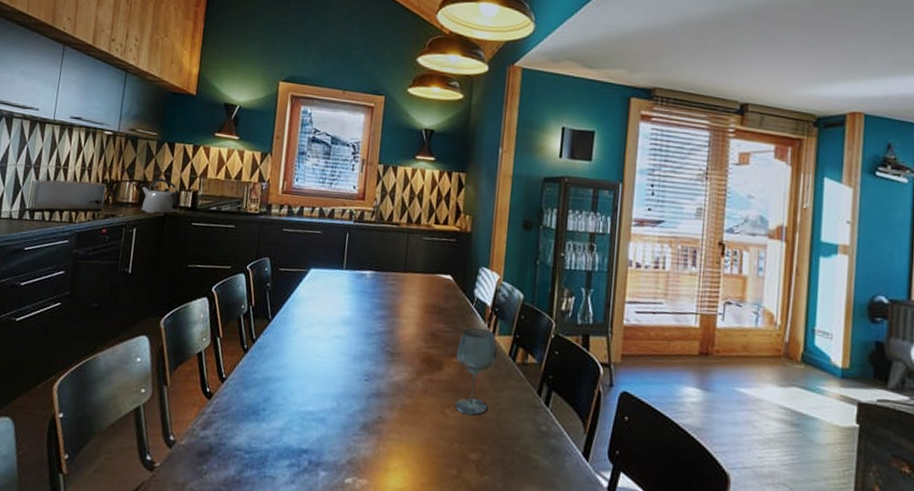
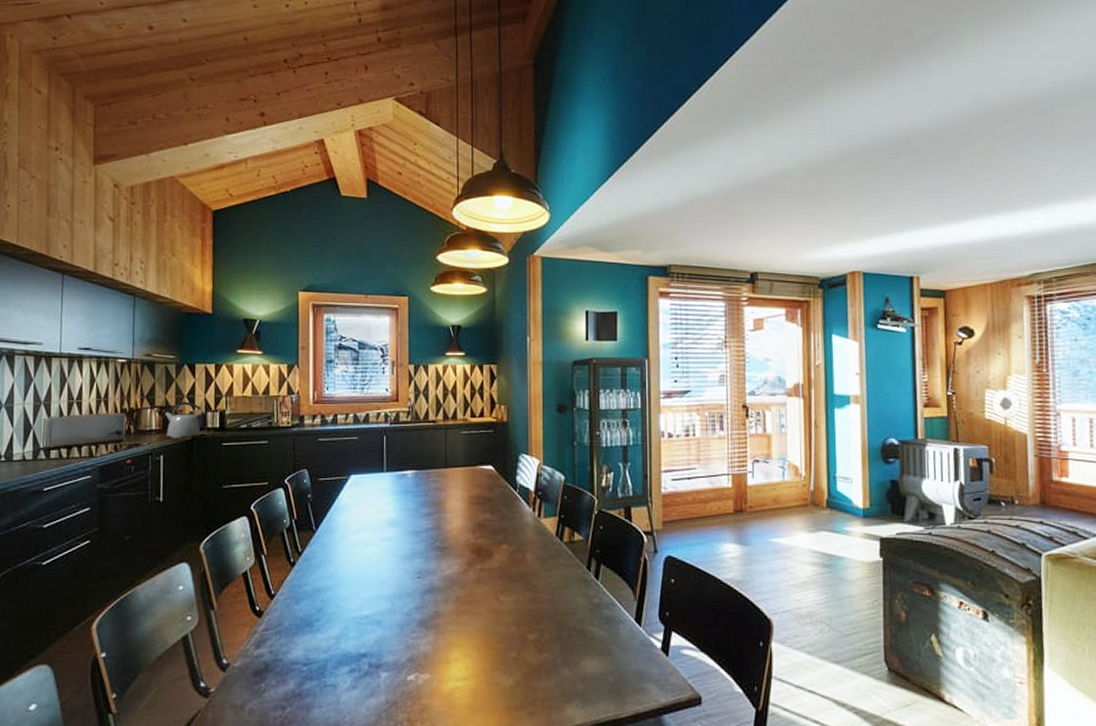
wine glass: present [454,327,497,416] -> none [505,513,544,598]

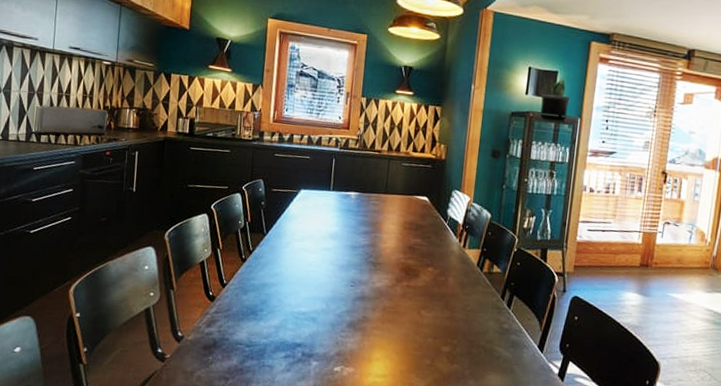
kettle: present [164,401,208,438] -> none [141,105,179,139]
planter: none [601,316,634,365] -> present [540,74,570,122]

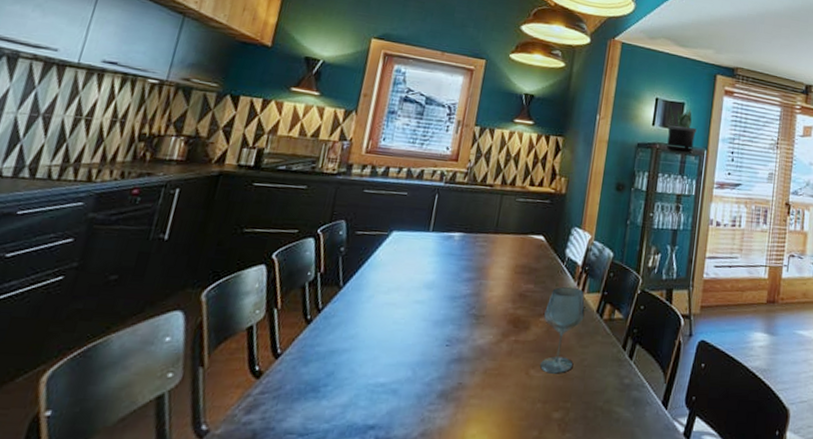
toaster: present [31,104,109,136] -> none [22,129,145,170]
wine glass: none [429,242,467,316] -> present [539,286,585,374]

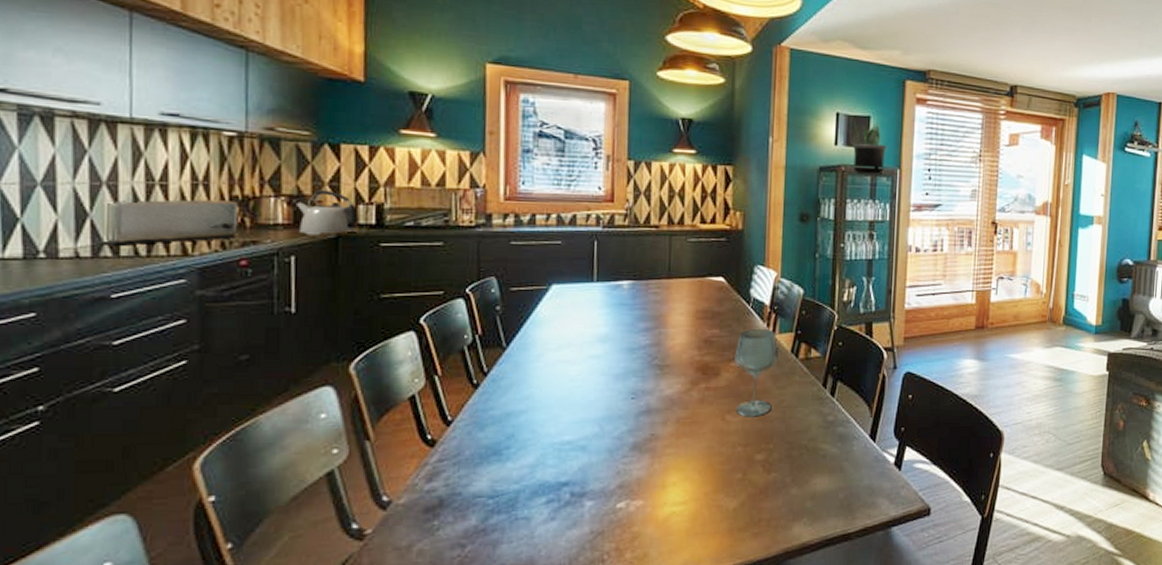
toaster: none [22,129,145,170] -> present [100,199,239,246]
kettle: none [188,132,242,173] -> present [295,189,359,236]

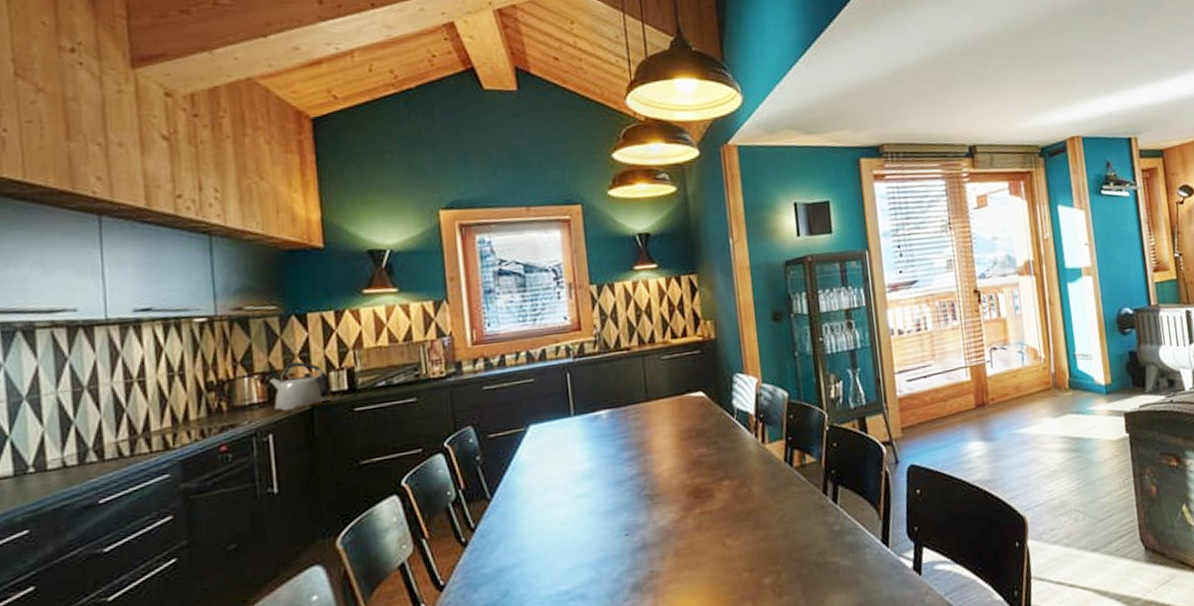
toaster: present [100,199,239,246] -> none [85,386,215,451]
wine glass: present [734,328,779,417] -> none [726,440,773,539]
planter: present [853,120,886,174] -> none [812,205,852,262]

